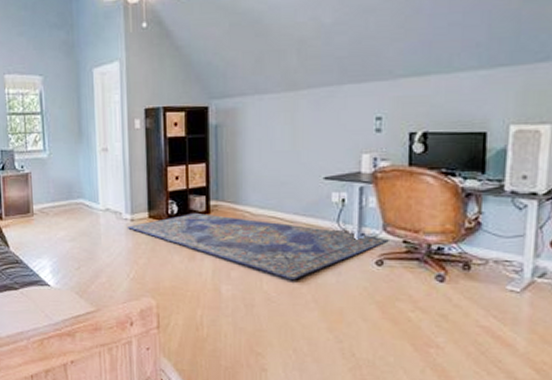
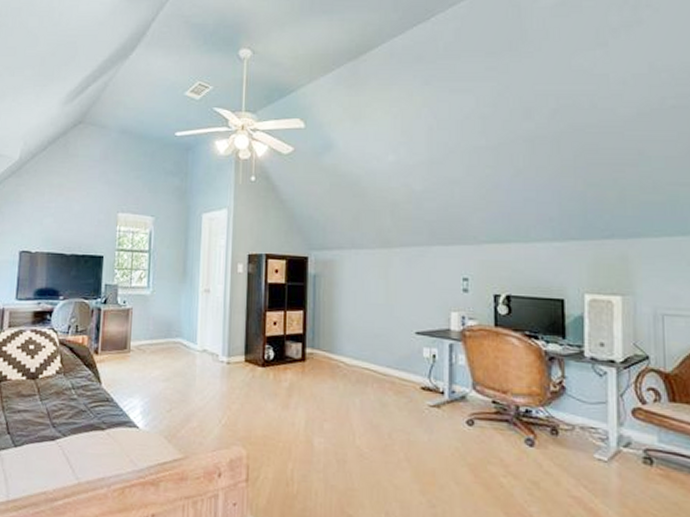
rug: present [127,212,389,281] -> none [222,359,479,437]

